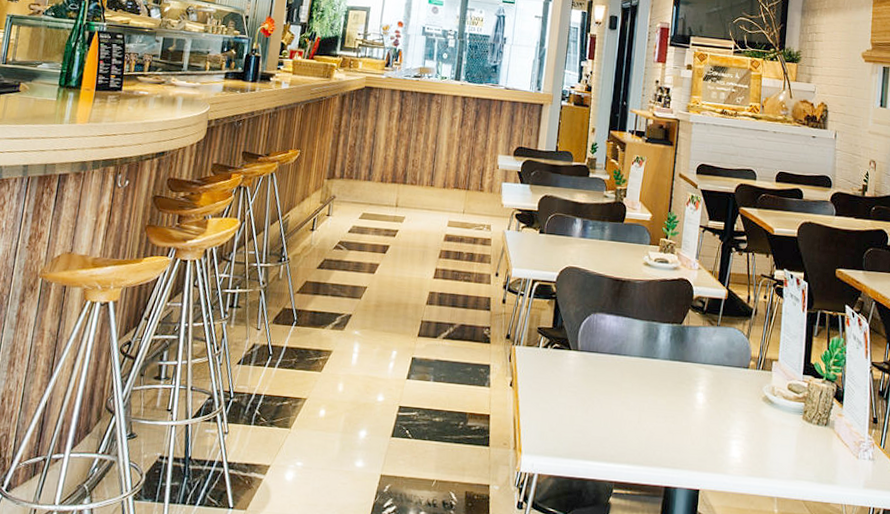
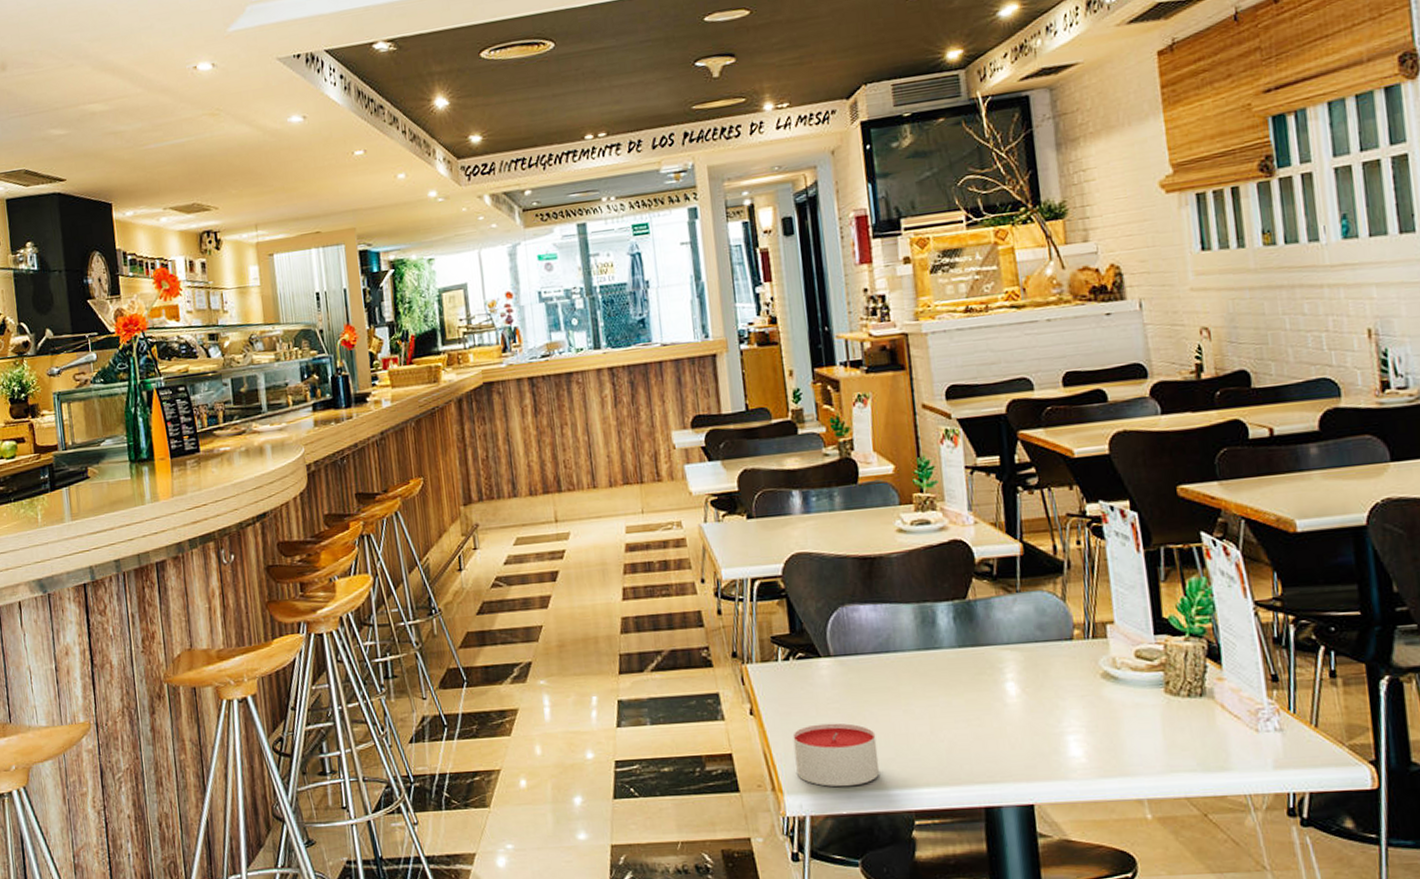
candle: none [535,402,598,455] -> present [792,723,880,787]

